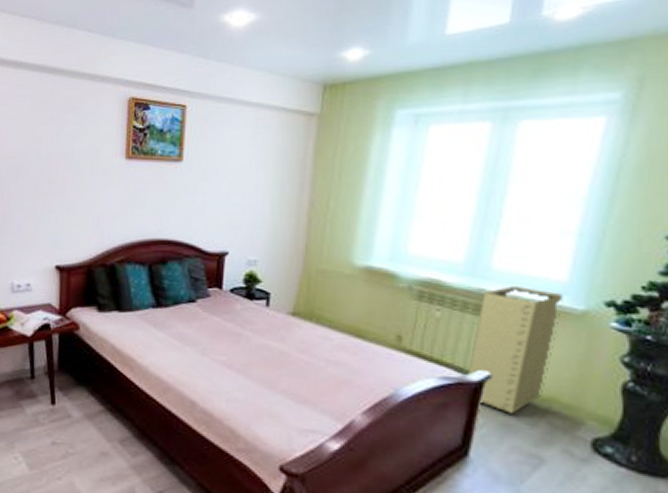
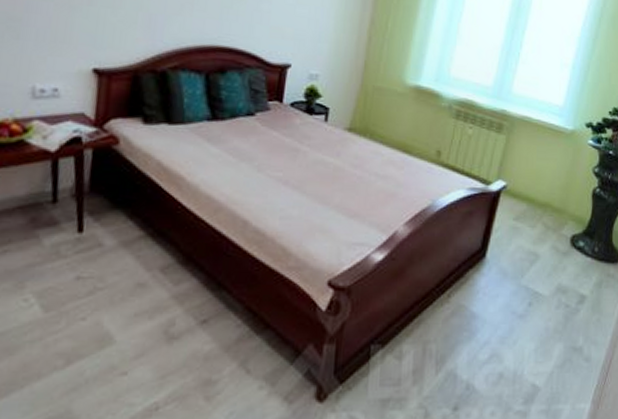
laundry hamper: present [467,286,563,414] -> none [489,108,560,218]

